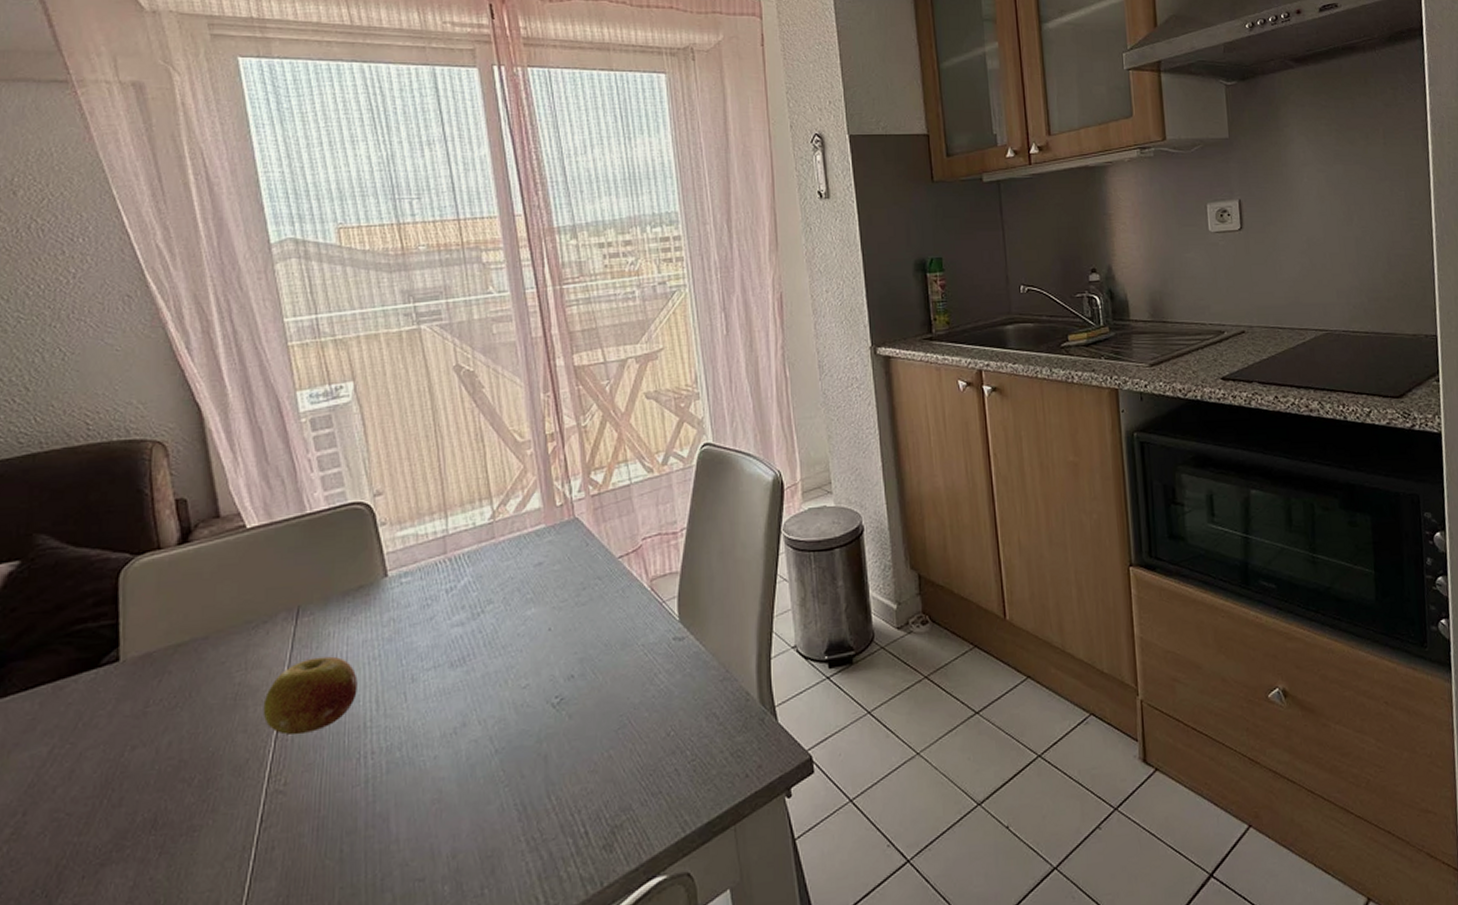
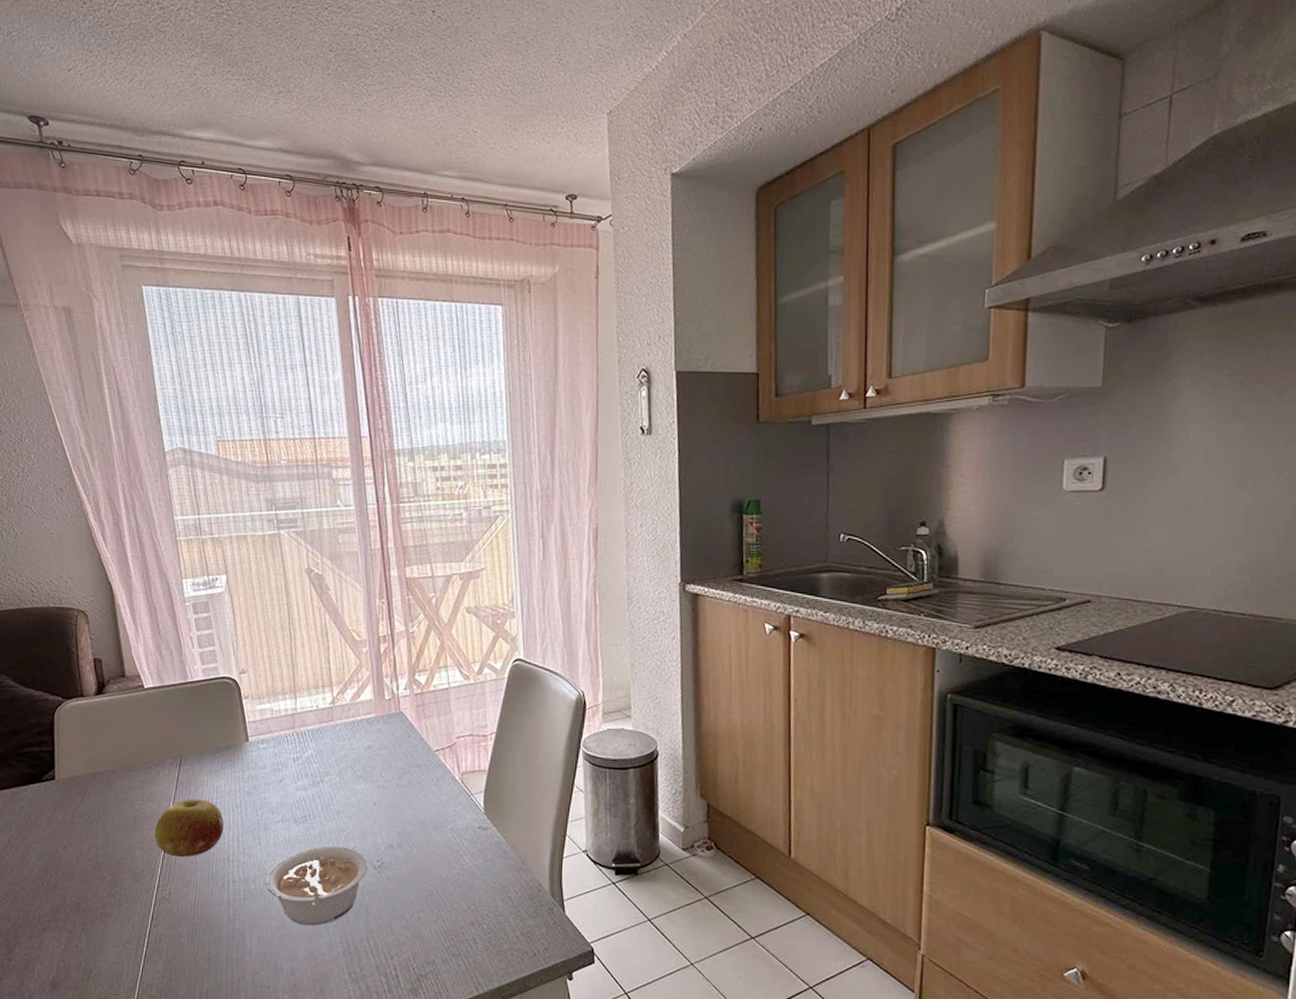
legume: none [414,686,545,793] -> present [265,845,368,926]

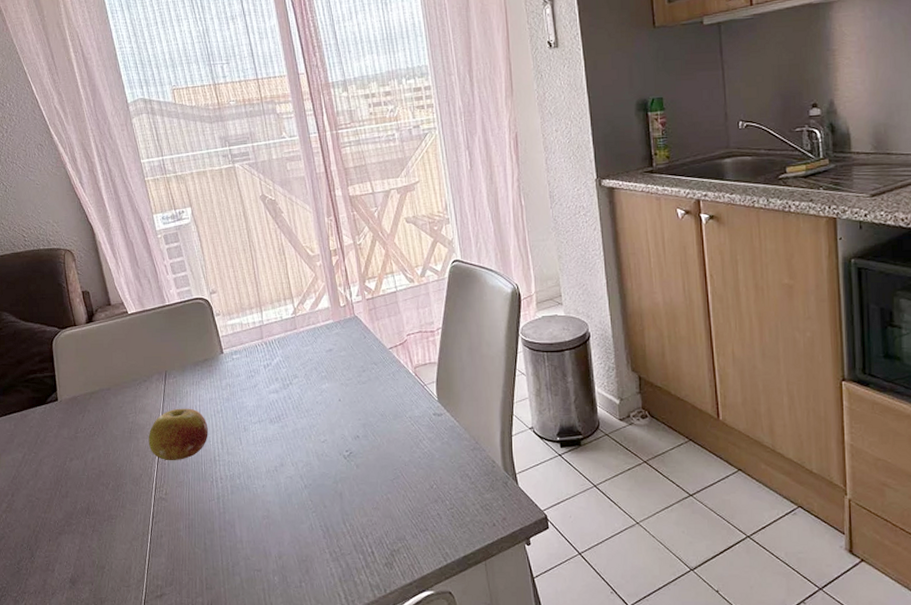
legume: present [265,845,368,926] -> none [249,440,339,514]

